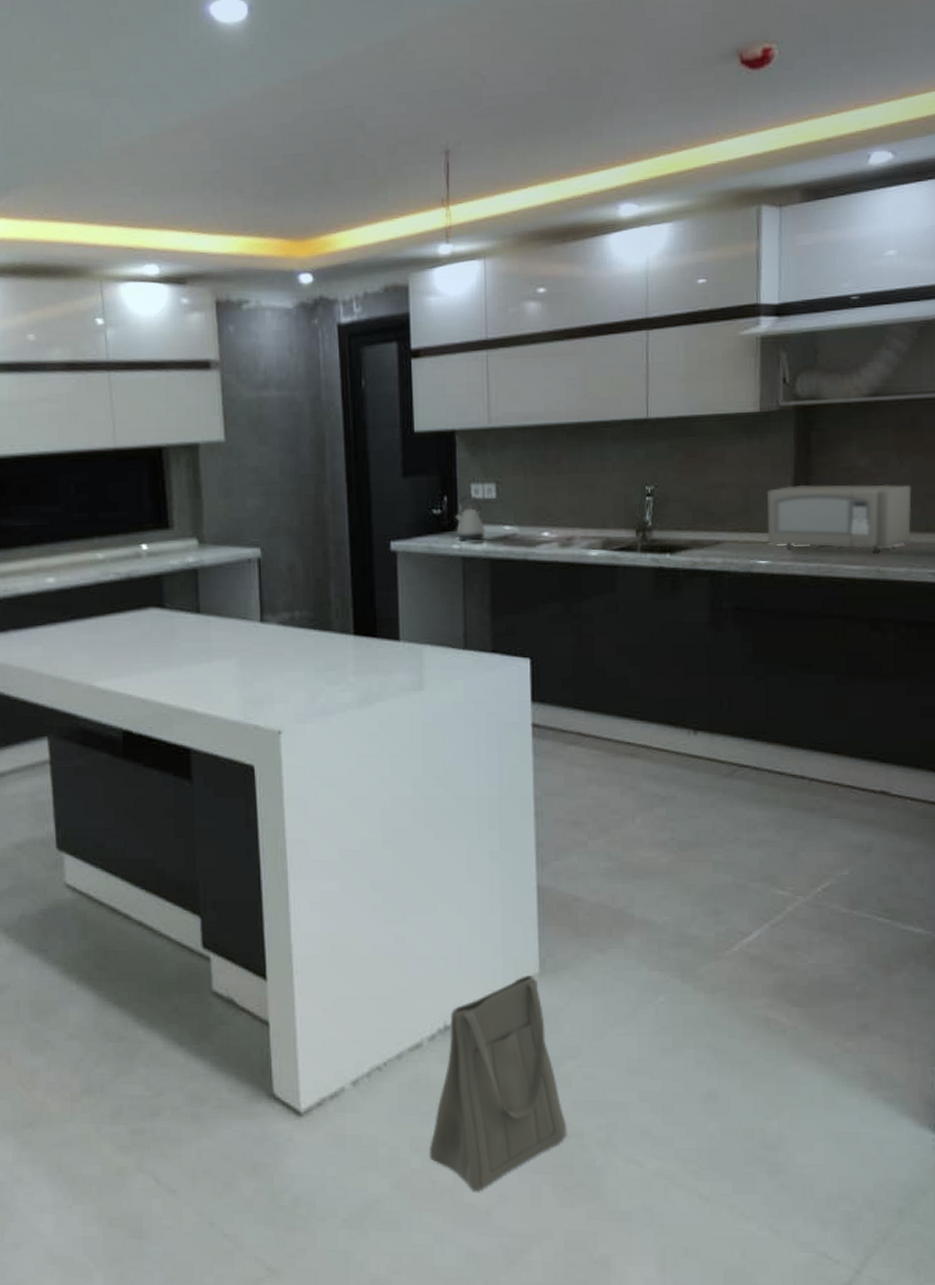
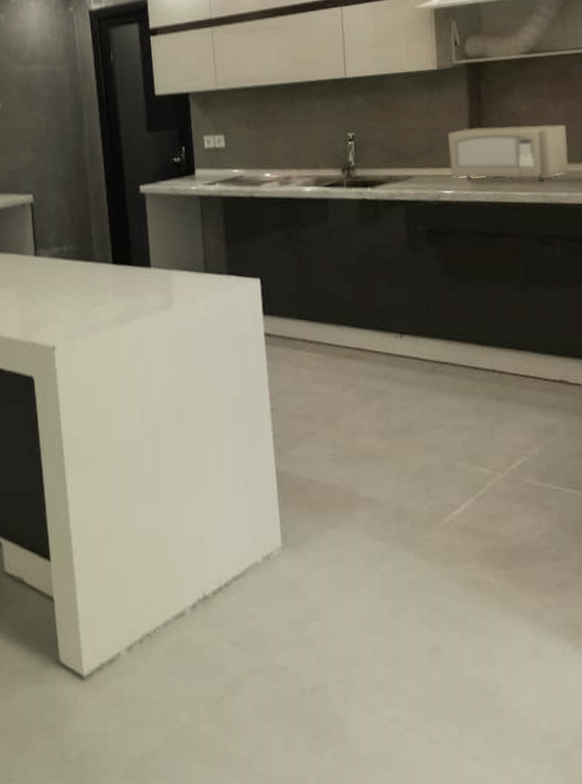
shopping bag: present [428,975,567,1192] -> none [195,549,314,742]
kettle: present [455,494,487,542] -> none [192,144,219,184]

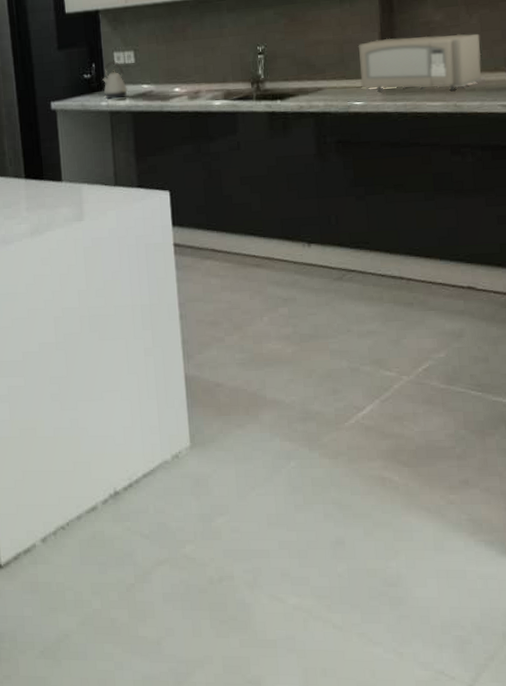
kettle: none [192,144,219,184] -> present [102,61,129,99]

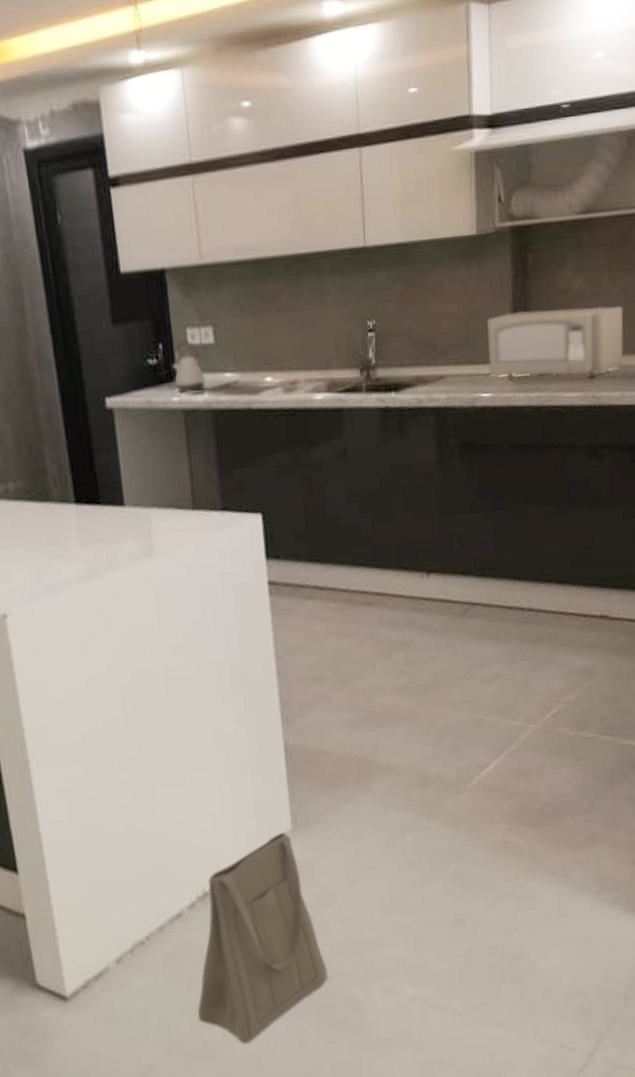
shopping bag: none [106,449,220,626] -> present [197,833,328,1044]

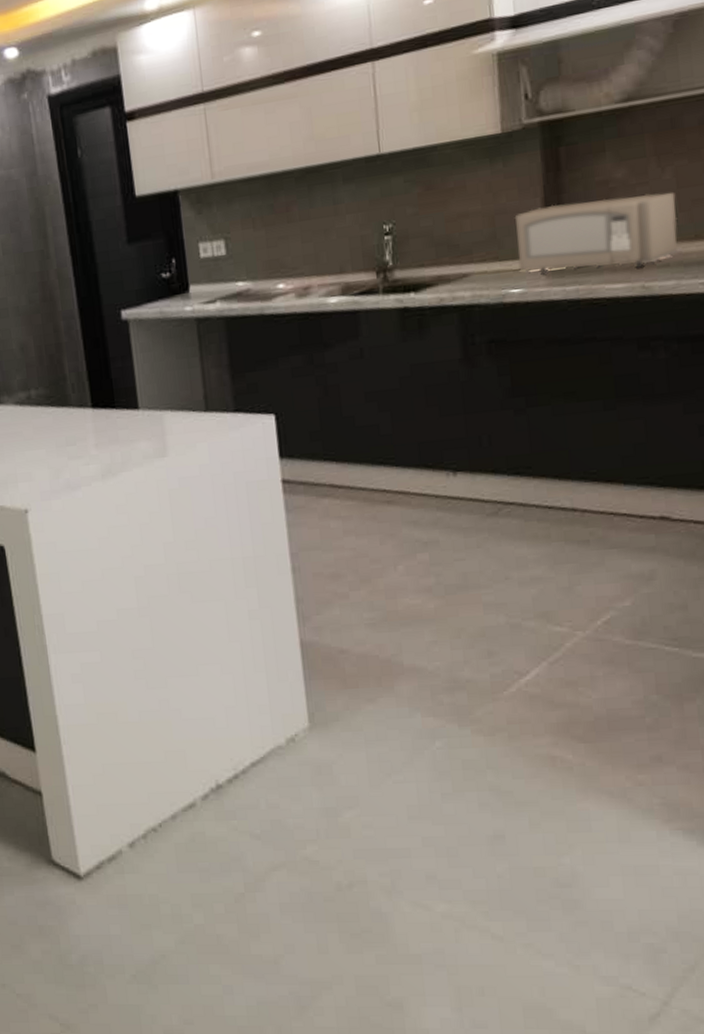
kettle: present [173,340,207,393] -> none [185,254,219,303]
shopping bag: present [197,833,328,1044] -> none [210,730,350,943]

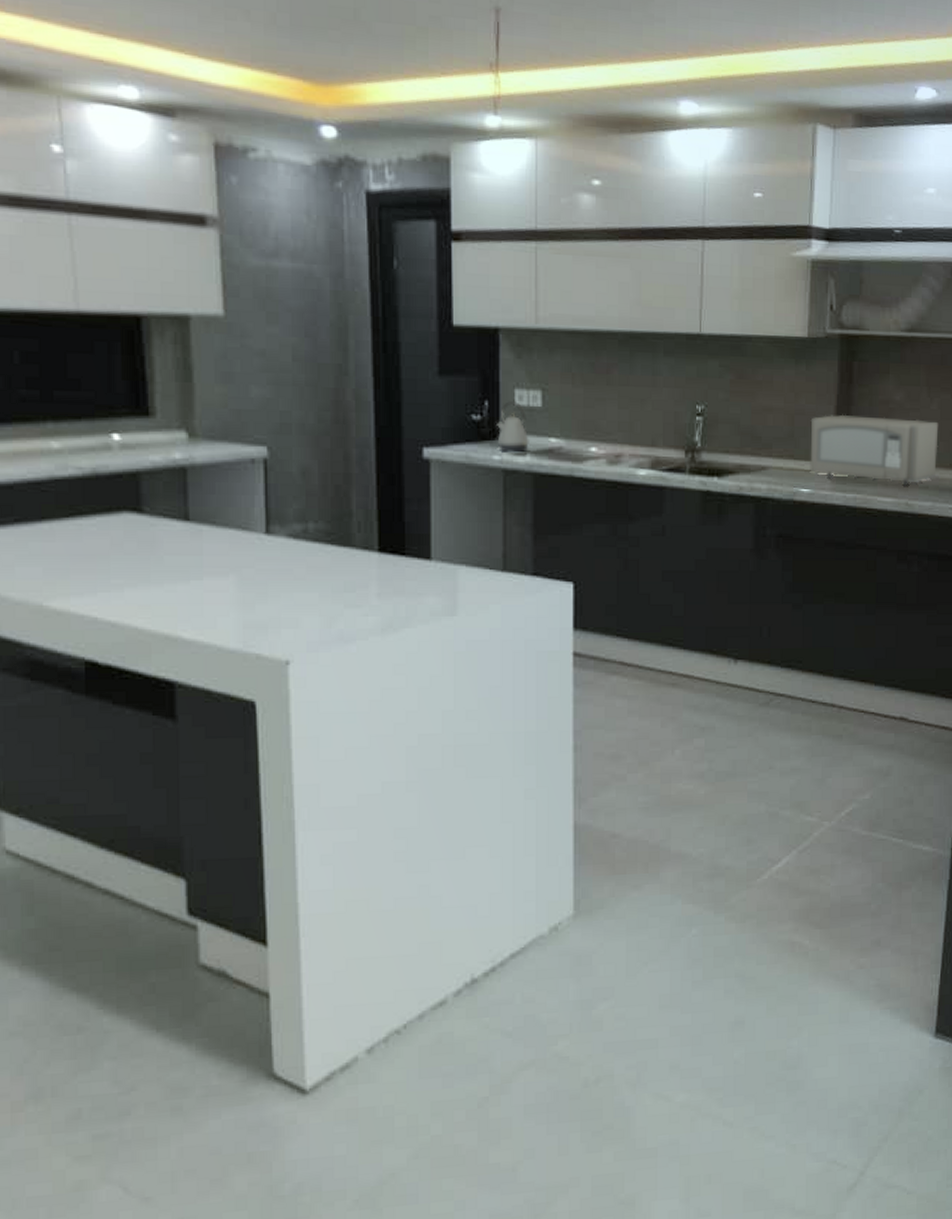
kettle: none [185,254,219,303] -> present [497,400,531,453]

